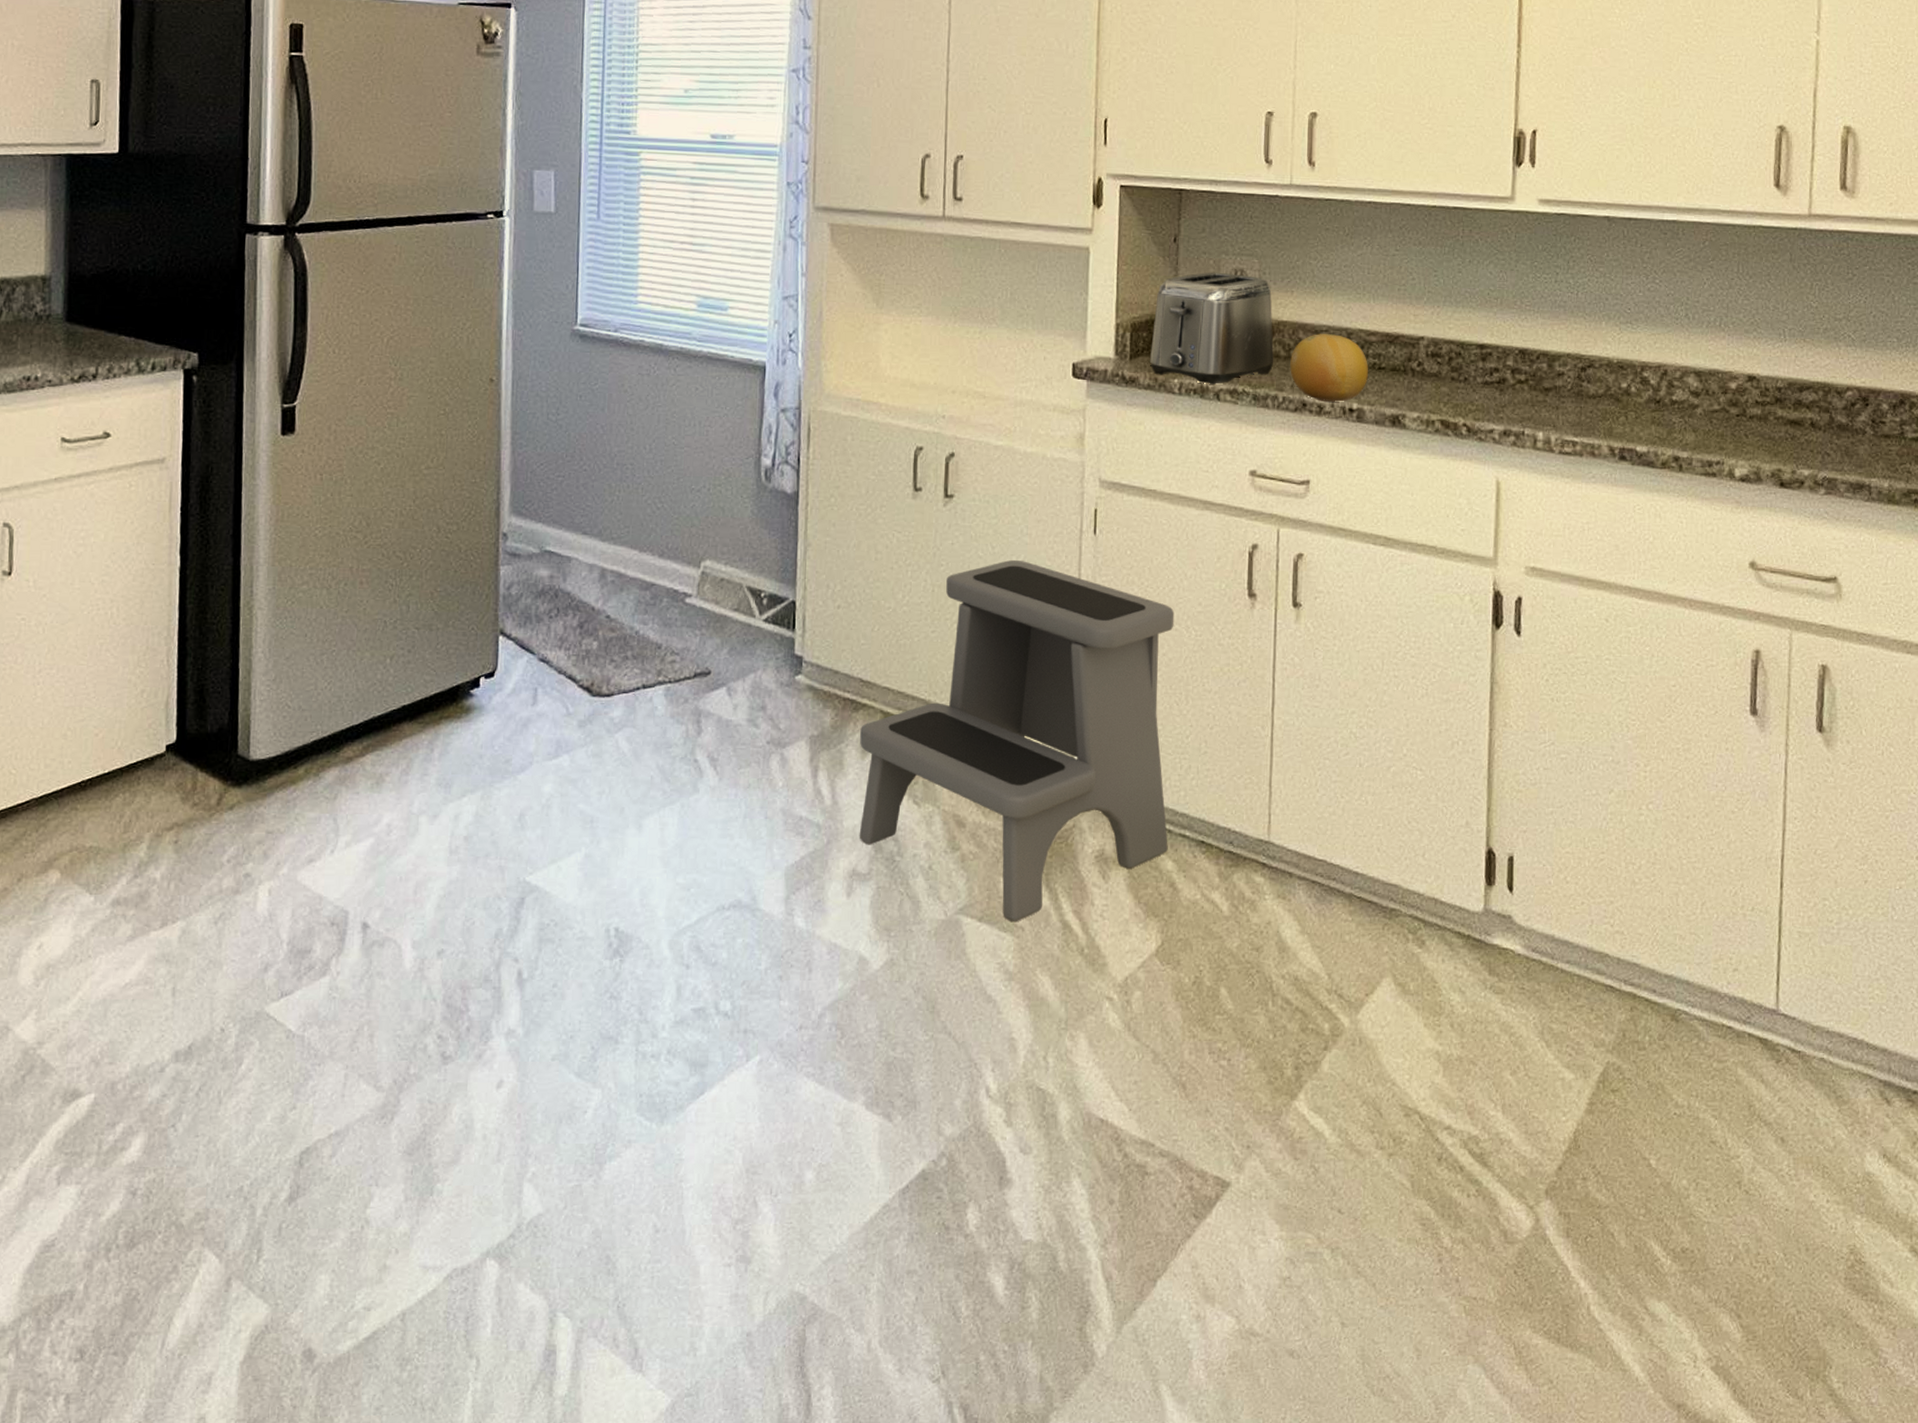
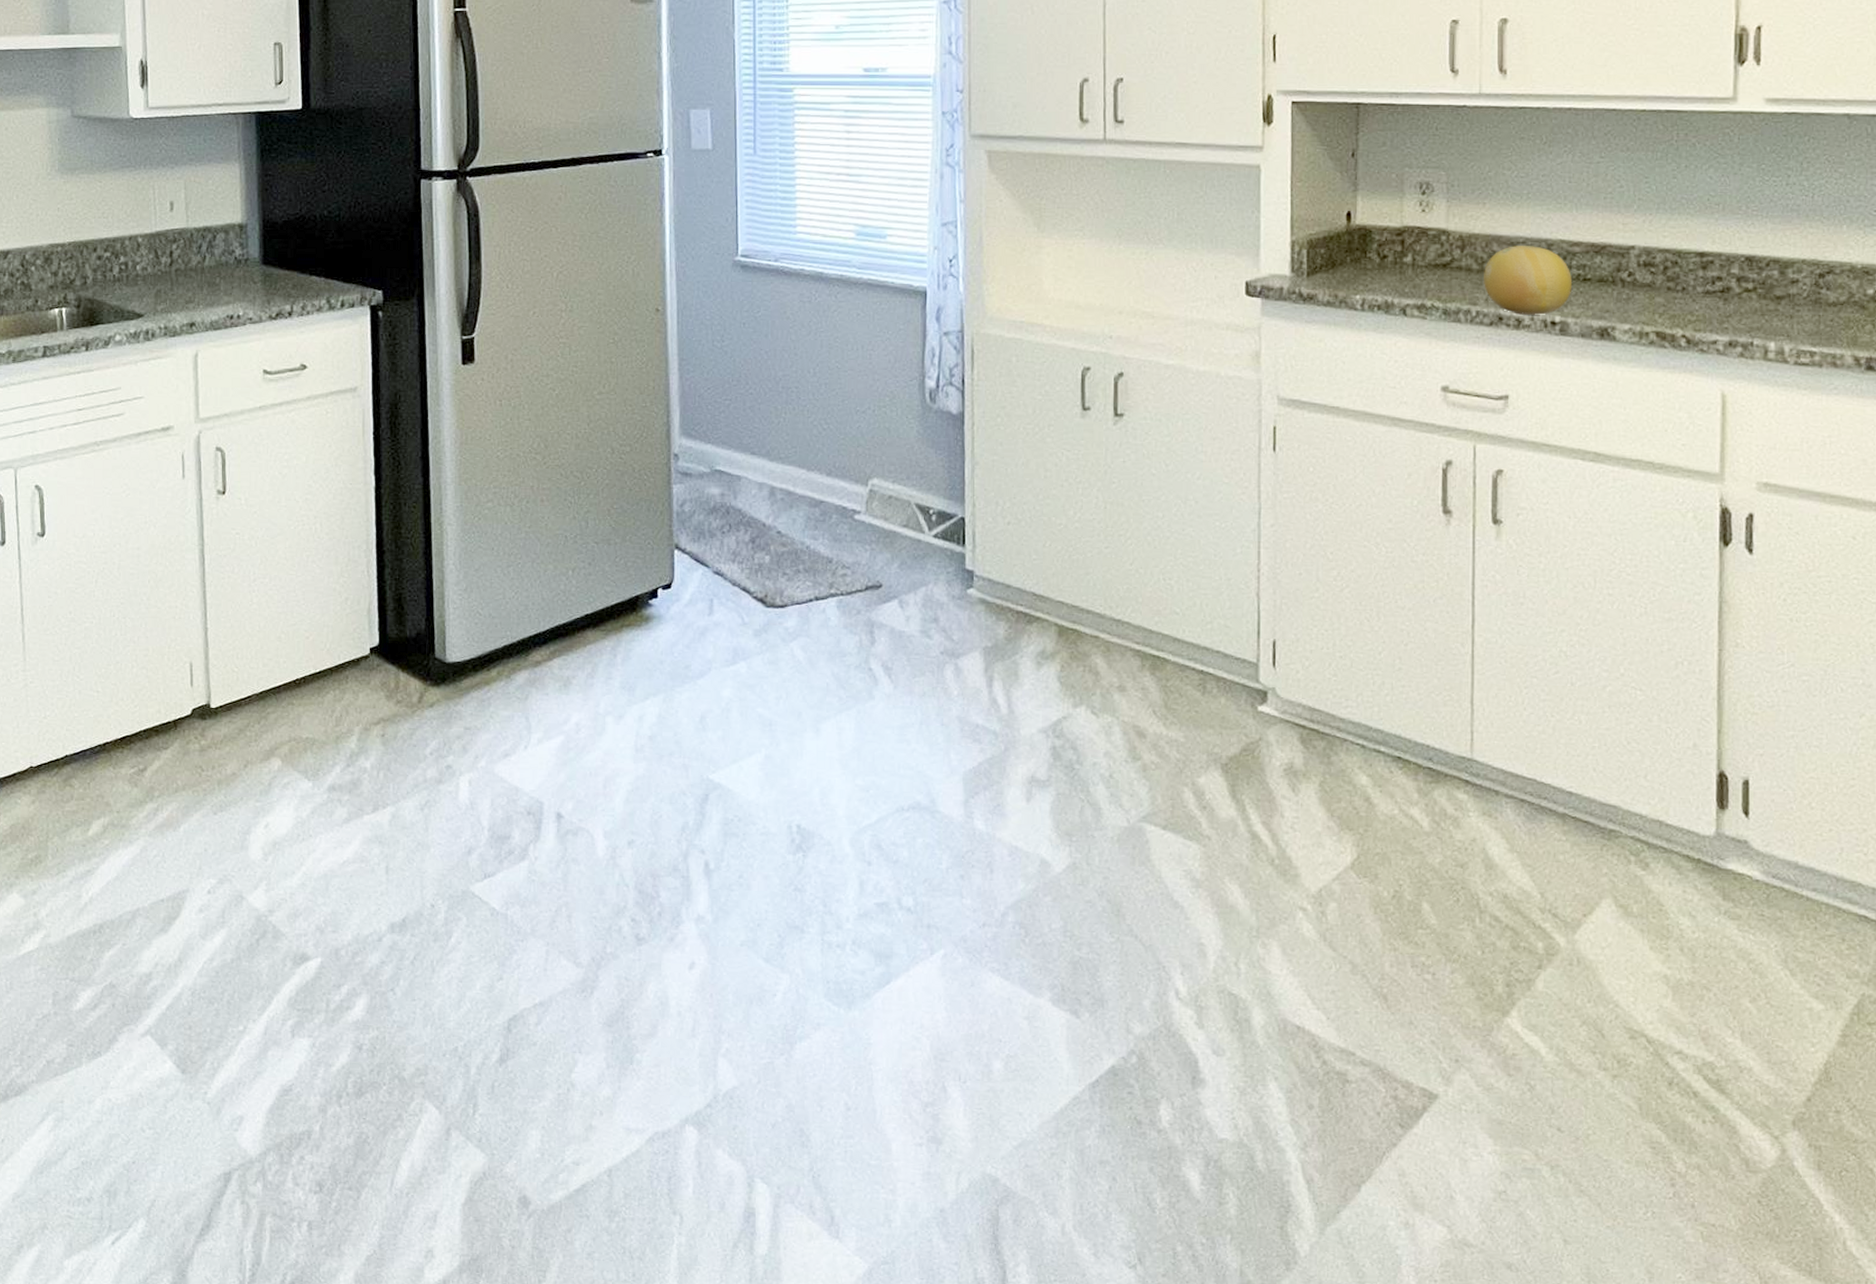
step stool: present [859,560,1175,922] -> none [1035,478,1363,832]
toaster: present [1149,272,1274,386] -> none [1328,186,1466,301]

